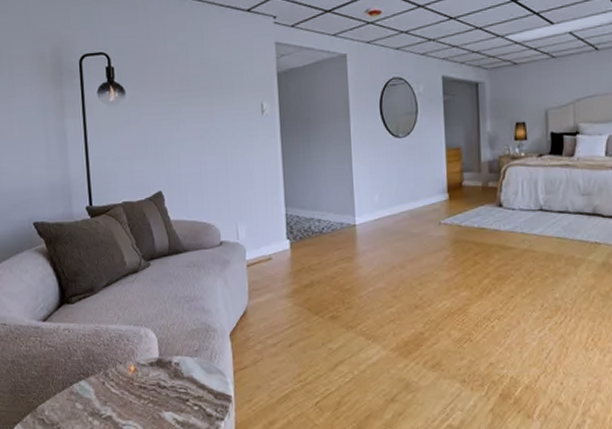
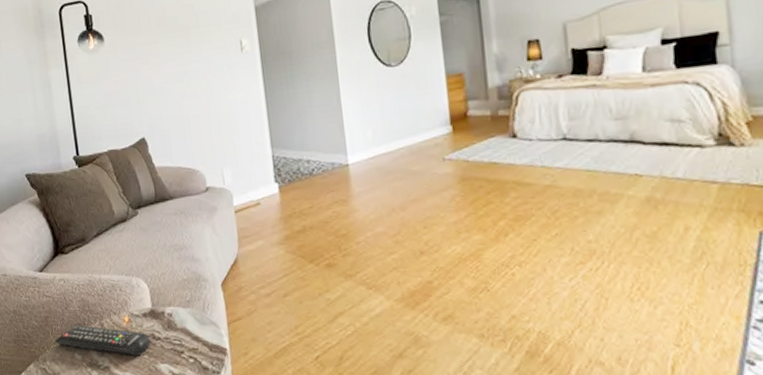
remote control: none [55,374,156,405] -> present [54,325,151,357]

